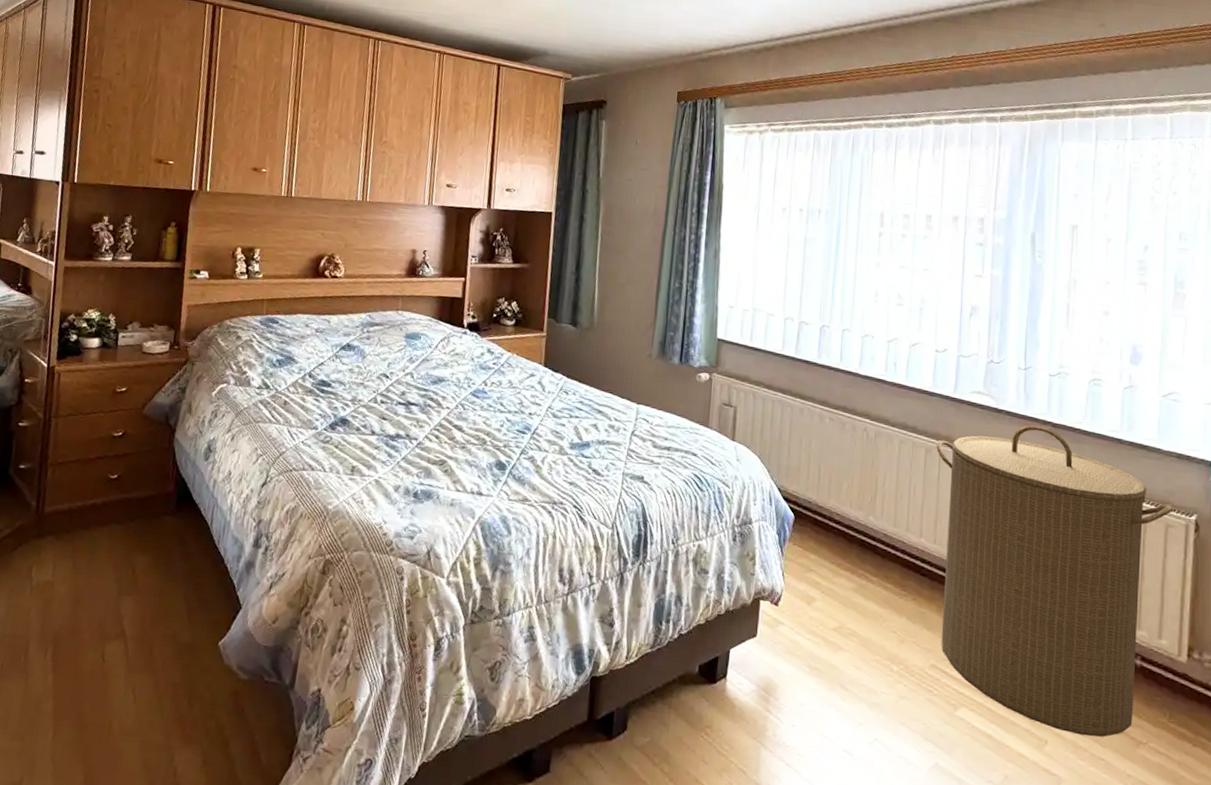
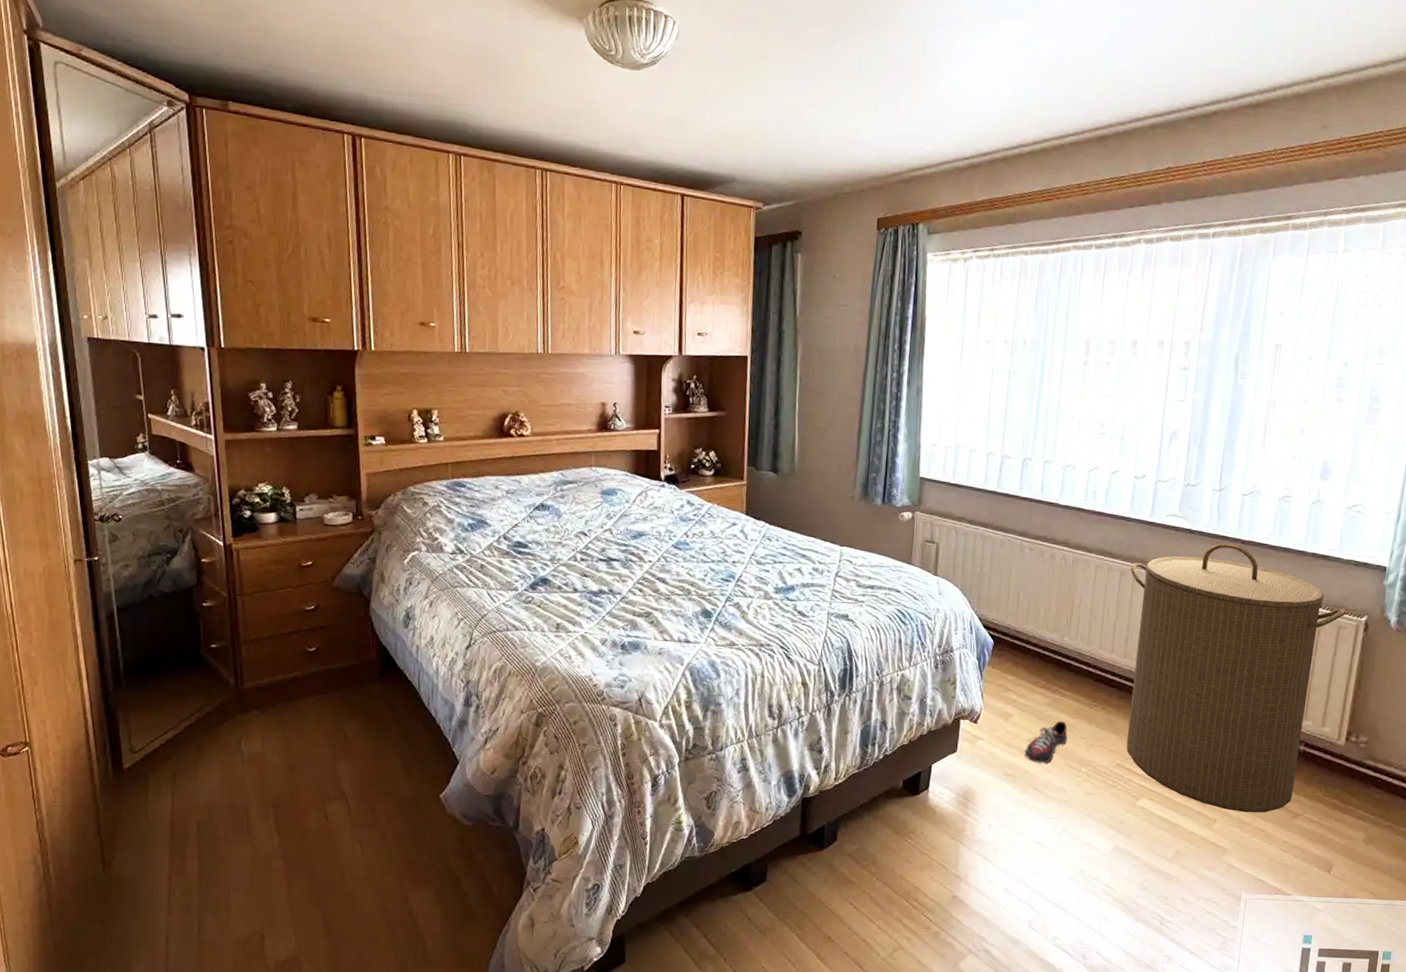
shoe: none [831,610,876,658] -> present [1025,722,1068,763]

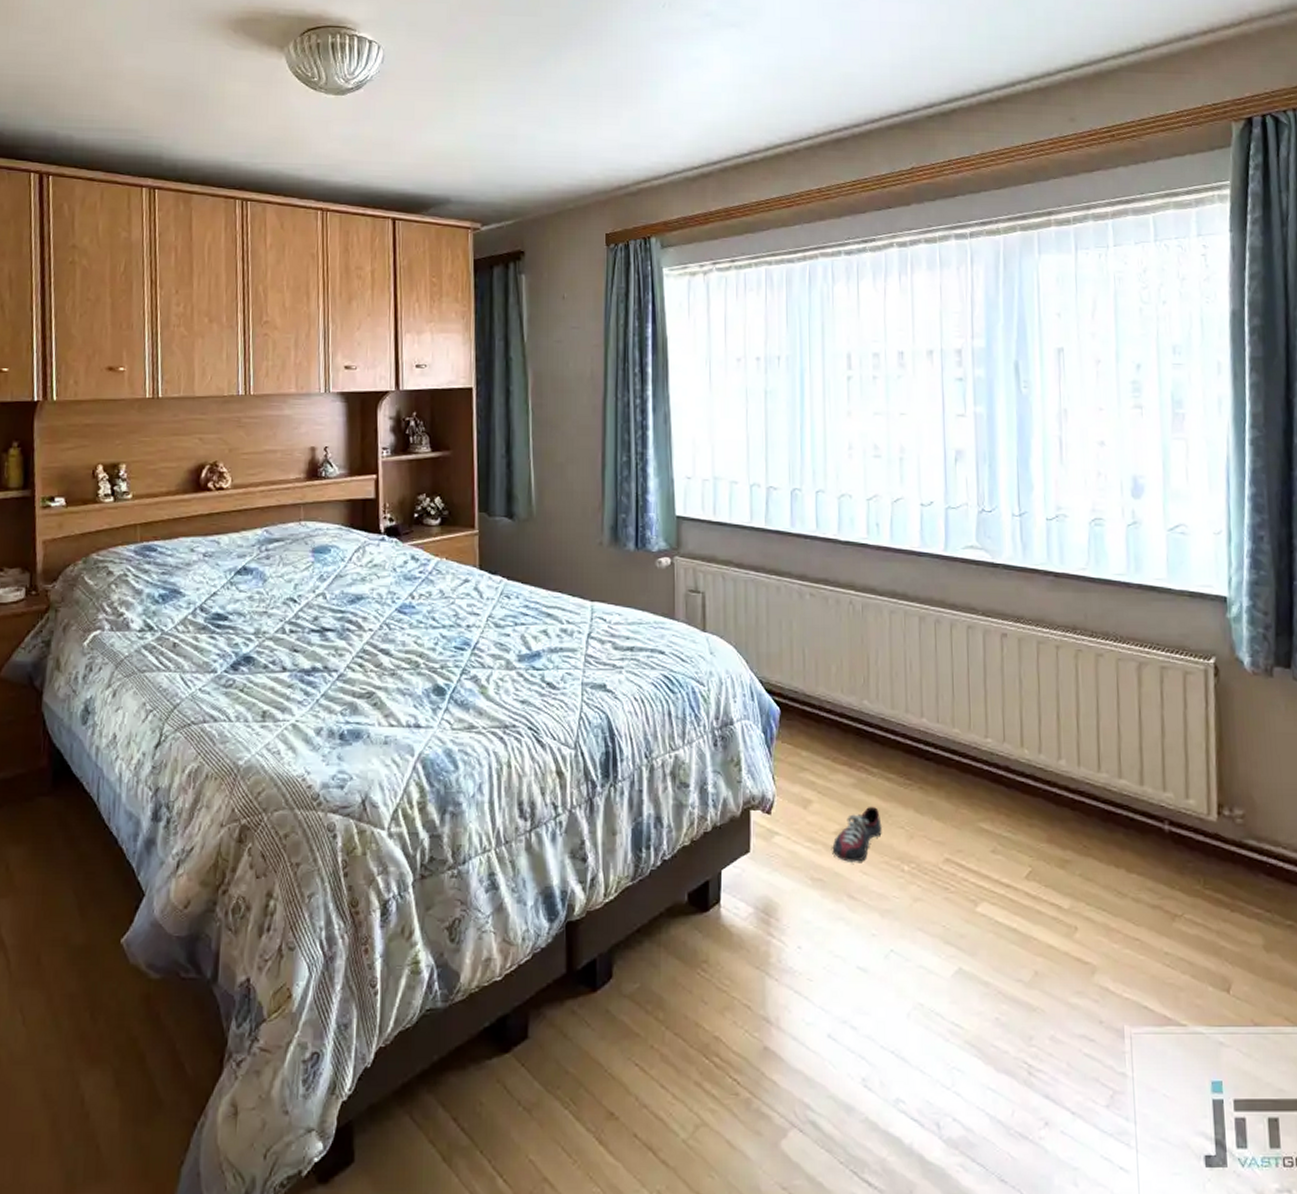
laundry hamper: present [1126,542,1347,813] -> none [930,576,1191,916]

